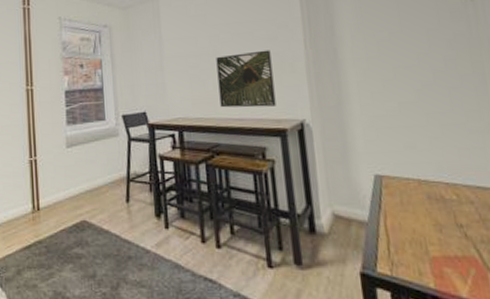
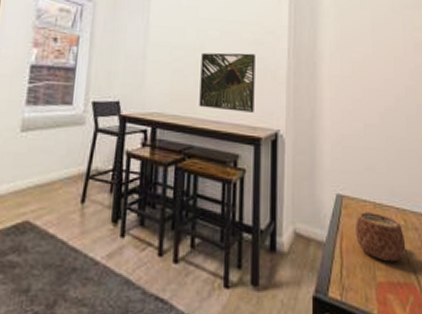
mug: none [399,190,461,237] -> present [356,212,406,262]

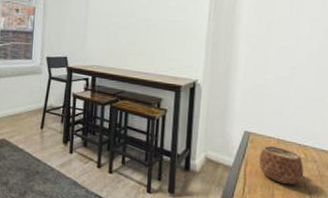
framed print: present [199,52,256,113] -> none [130,17,179,66]

